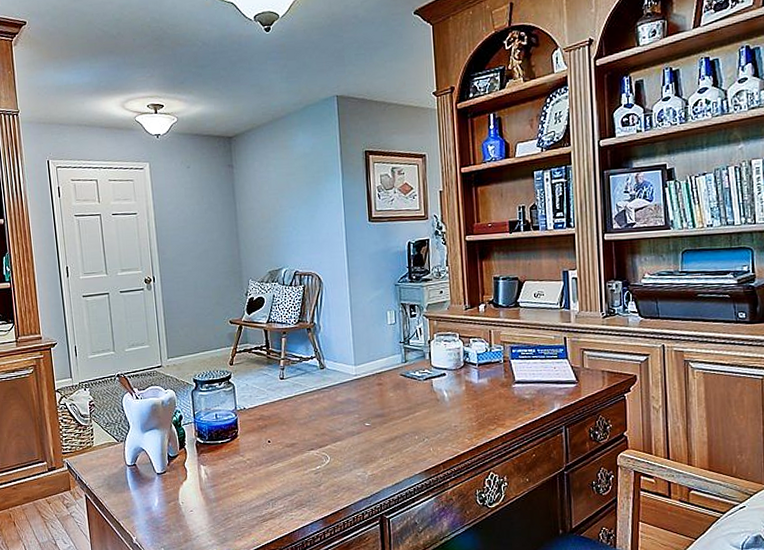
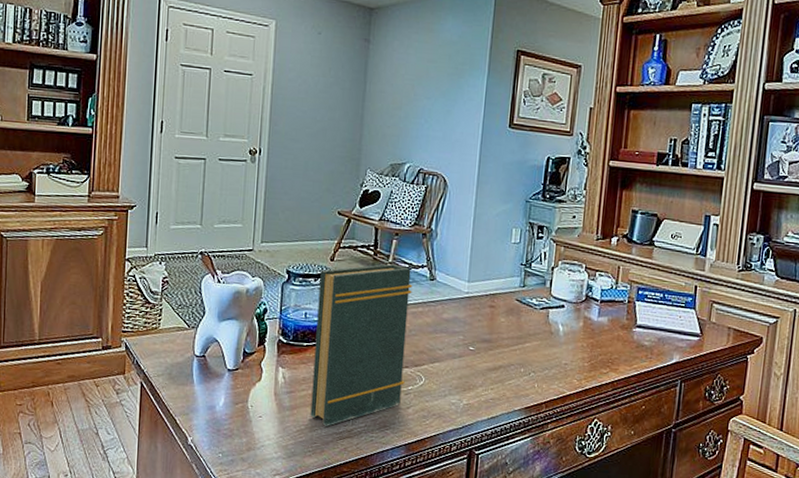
book: none [223,360,313,512] -> present [310,264,413,426]

